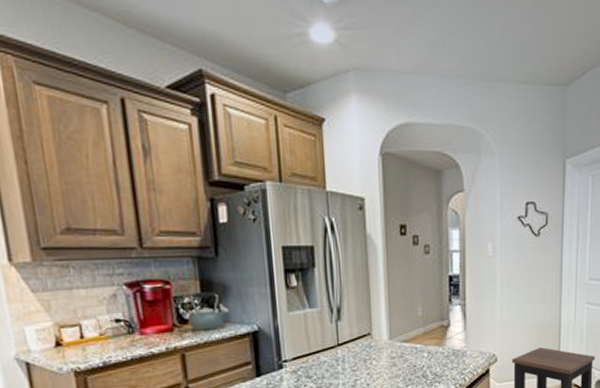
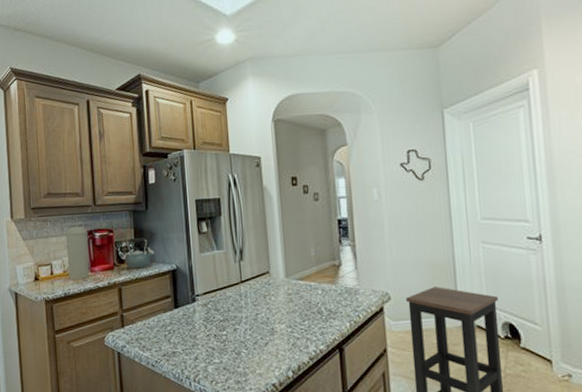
canister: none [99,270,138,346] -> present [65,223,90,281]

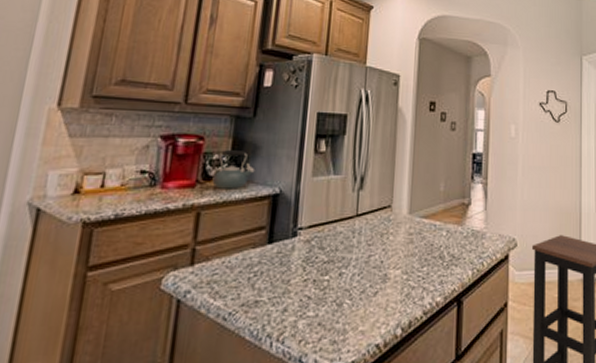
canister: present [65,223,90,281] -> none [128,122,169,198]

